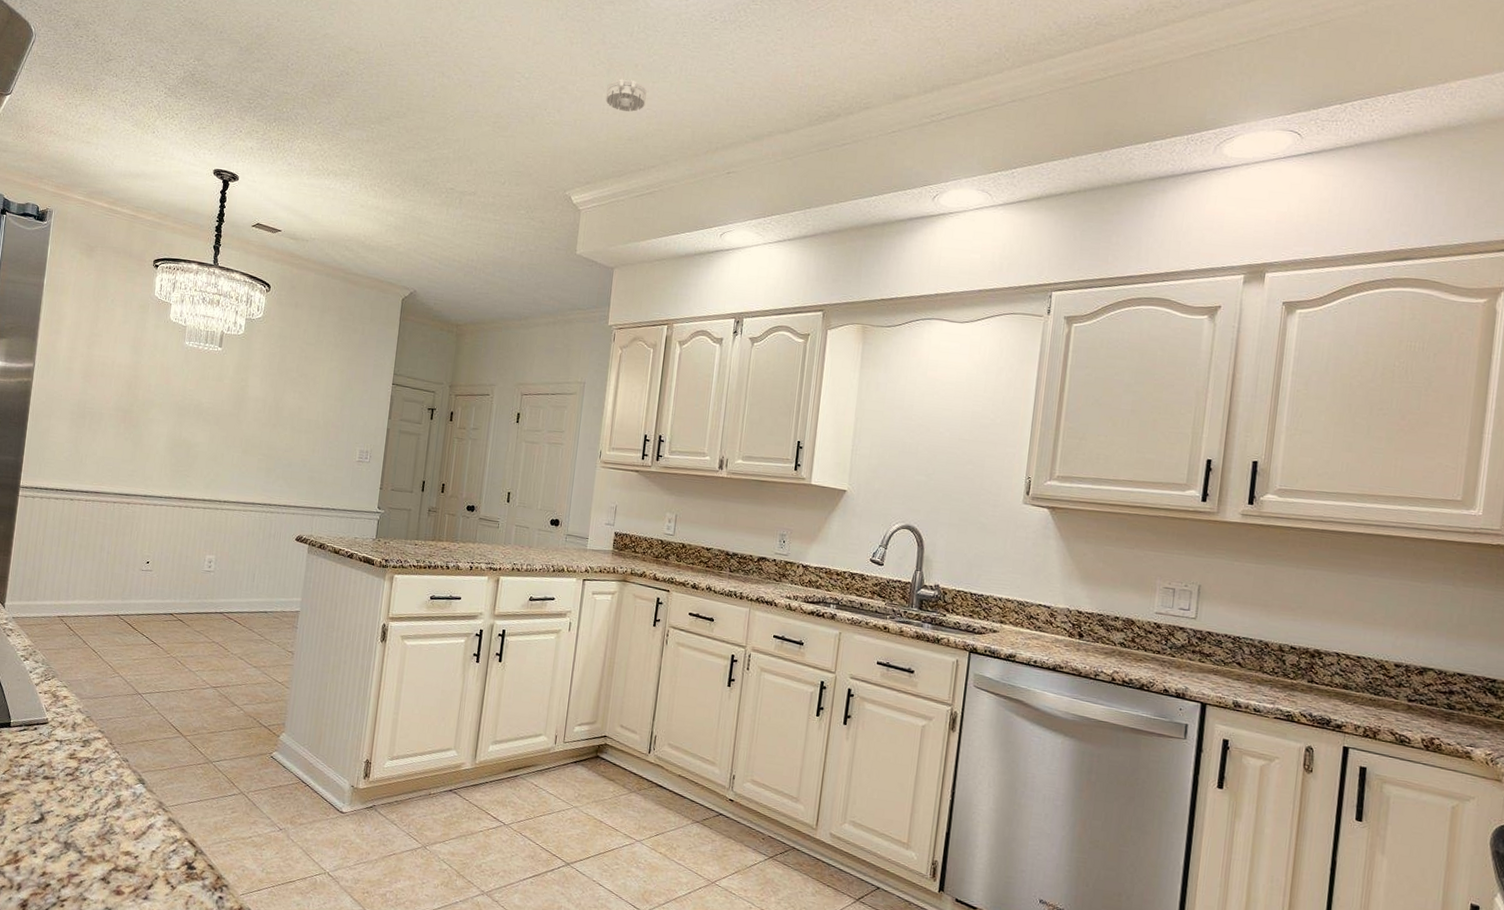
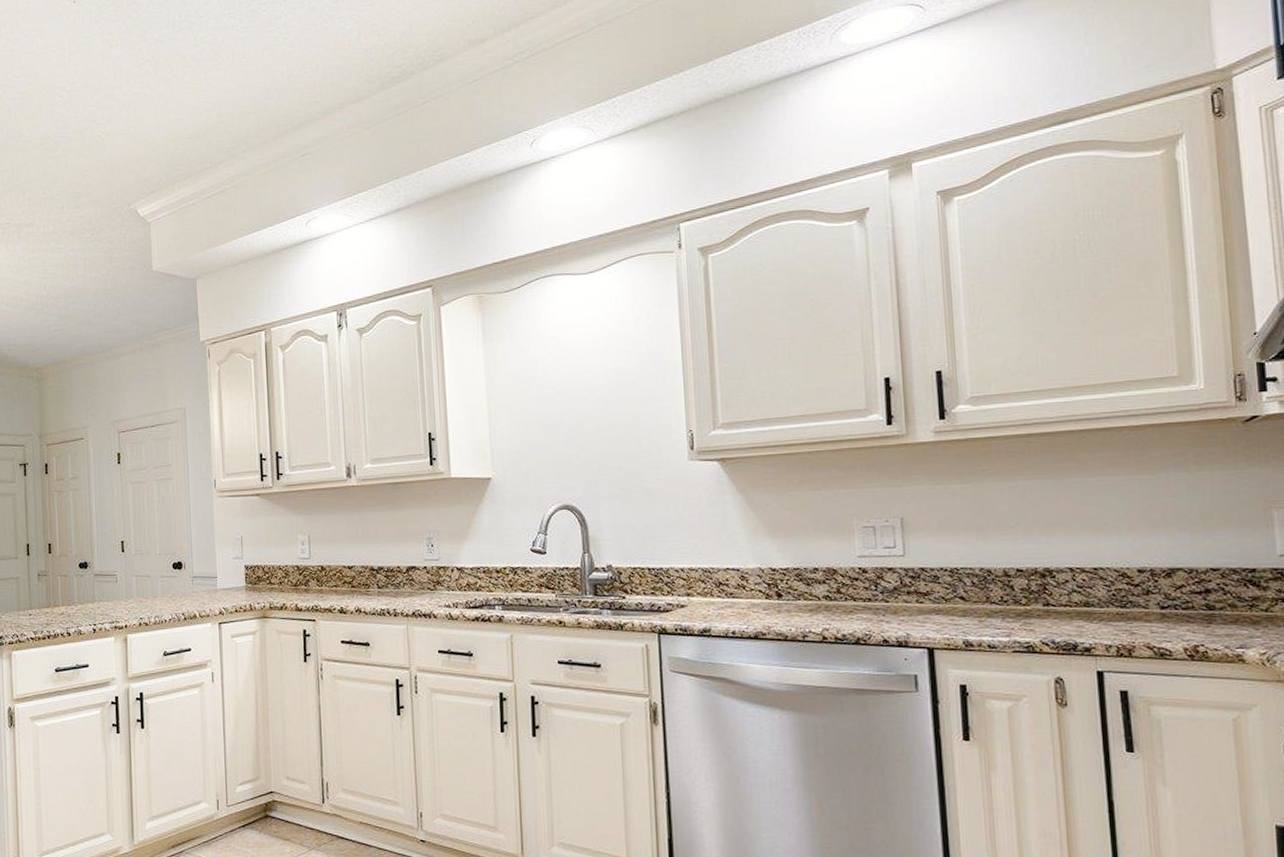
smoke detector: present [605,79,647,112] -> none [156,73,201,109]

